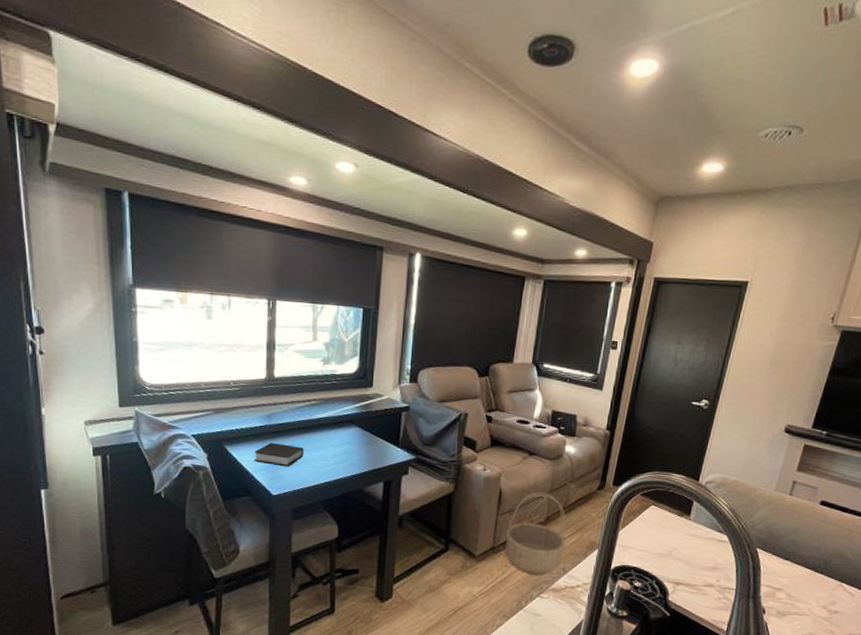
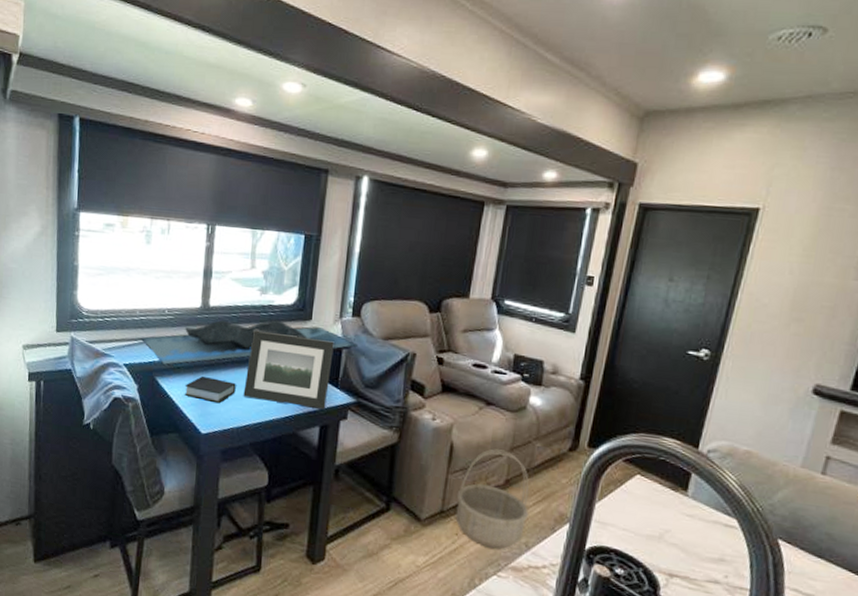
throw blanket: none [208,388,415,434] -> present [141,320,358,365]
picture frame: none [311,398,394,467] -> present [243,330,335,409]

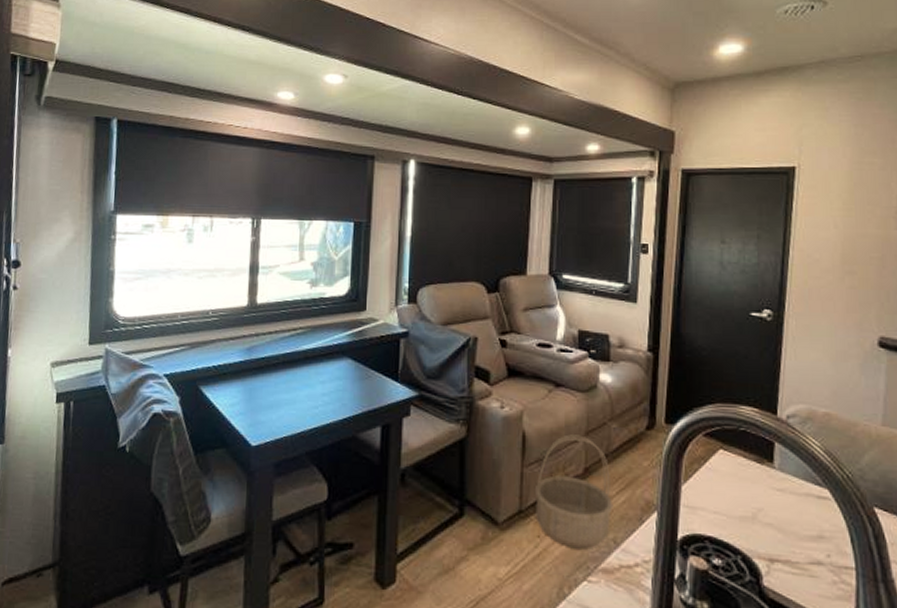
throw blanket: present [141,320,358,365] -> none [183,313,416,371]
book: present [184,375,236,404] -> none [231,380,288,410]
picture frame: present [243,330,335,409] -> none [296,325,391,407]

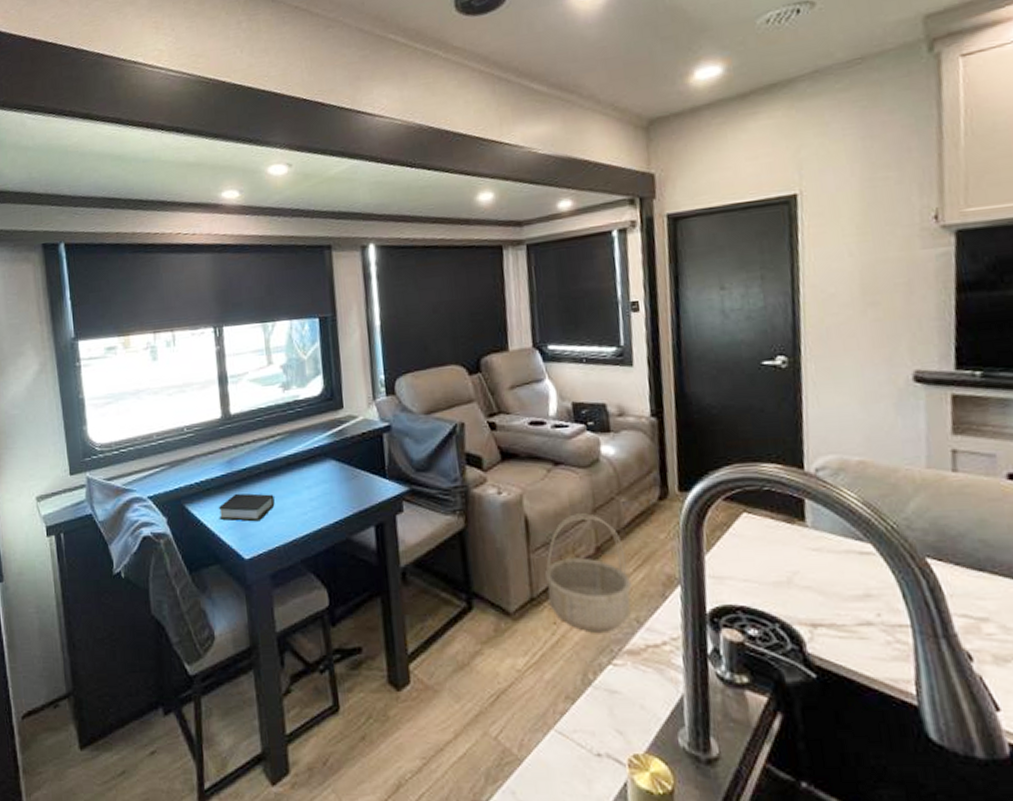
book: none [231,380,288,410] -> present [218,493,275,522]

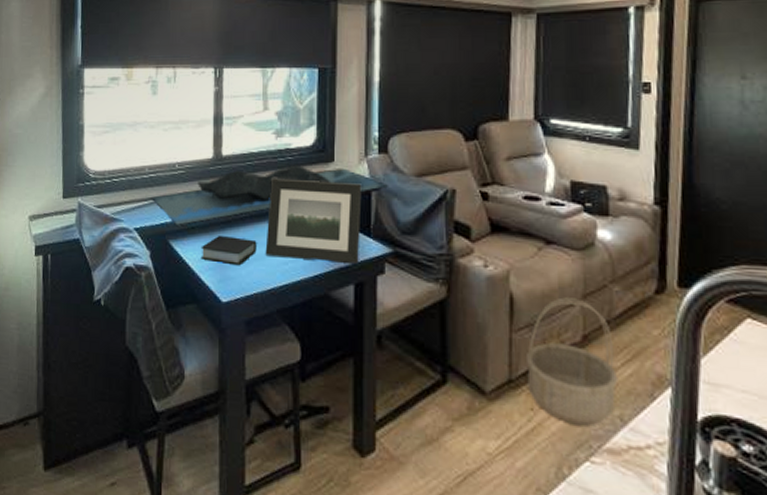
throw blanket: none [163,414,398,489] -> present [152,165,388,225]
picture frame: none [282,427,377,509] -> present [265,178,362,263]

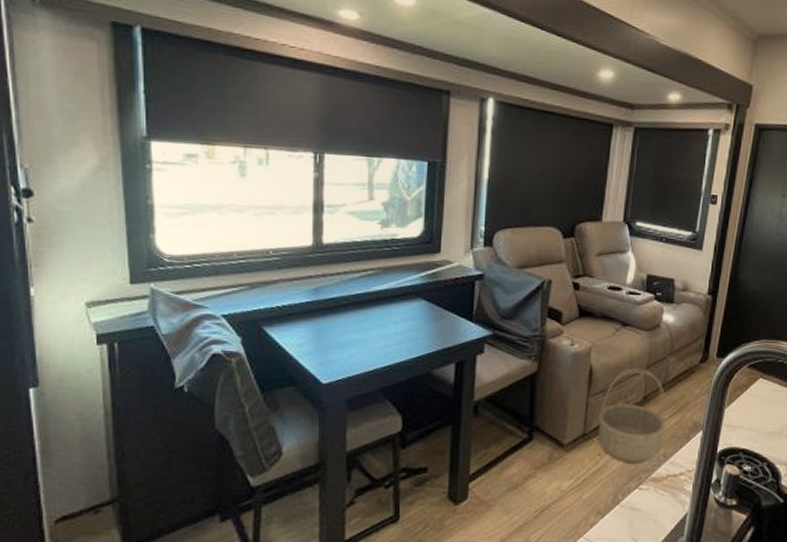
throw blanket: present [152,165,388,225] -> none [242,255,491,312]
book: present [200,235,257,266] -> none [299,321,360,350]
picture frame: present [265,178,362,263] -> none [368,267,466,345]

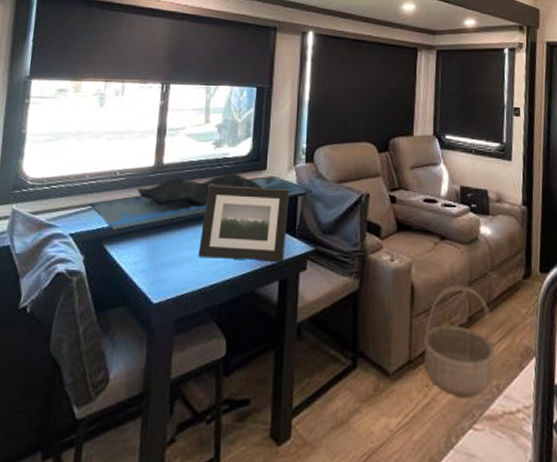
throw blanket: none [242,255,491,312] -> present [90,172,312,230]
picture frame: none [368,267,466,345] -> present [198,184,290,262]

